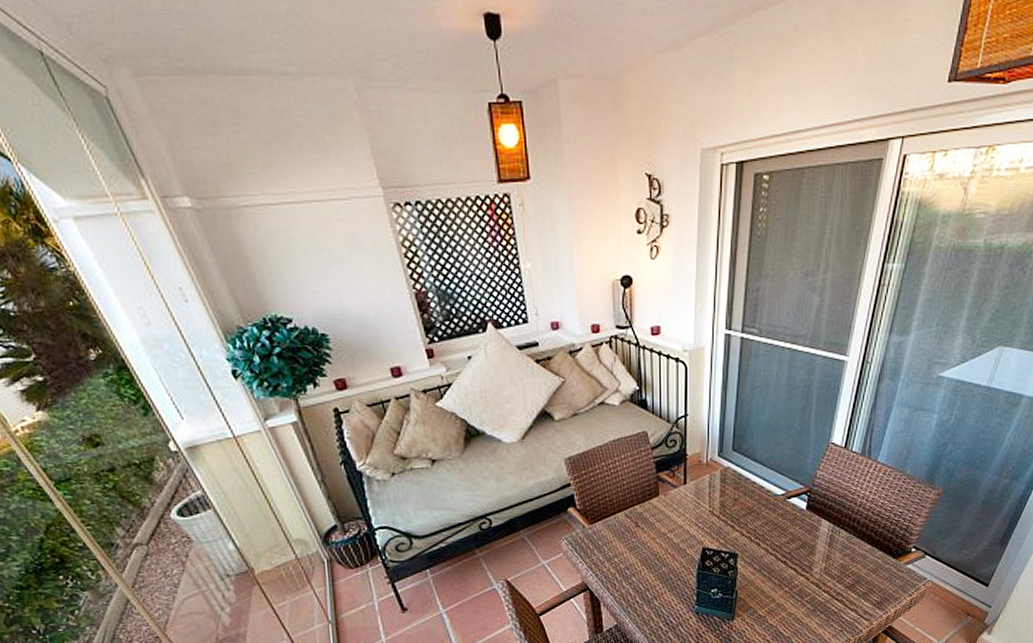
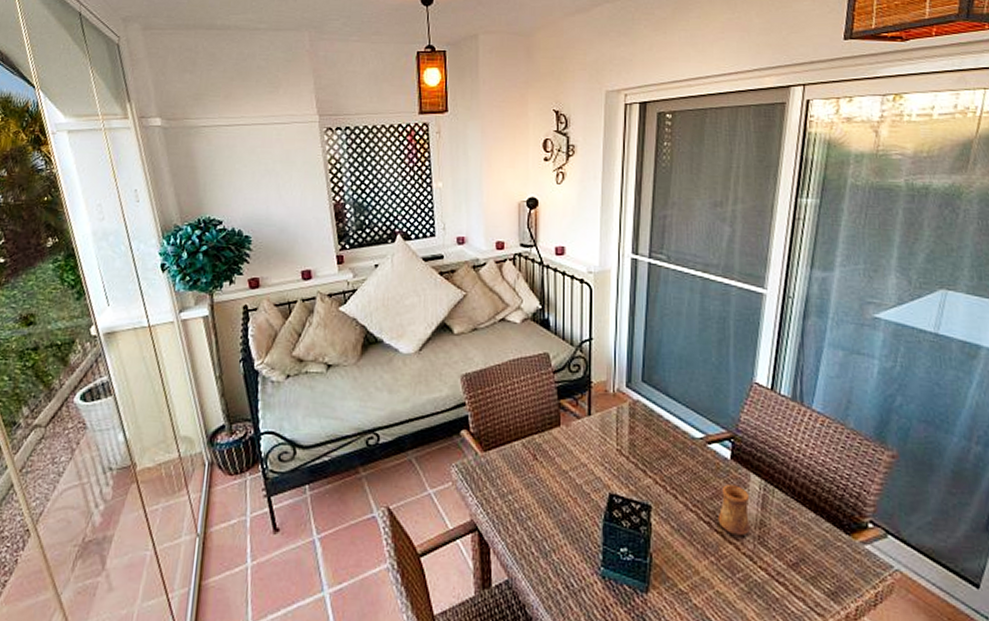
cup: none [792,530,820,569] -> present [717,485,751,536]

